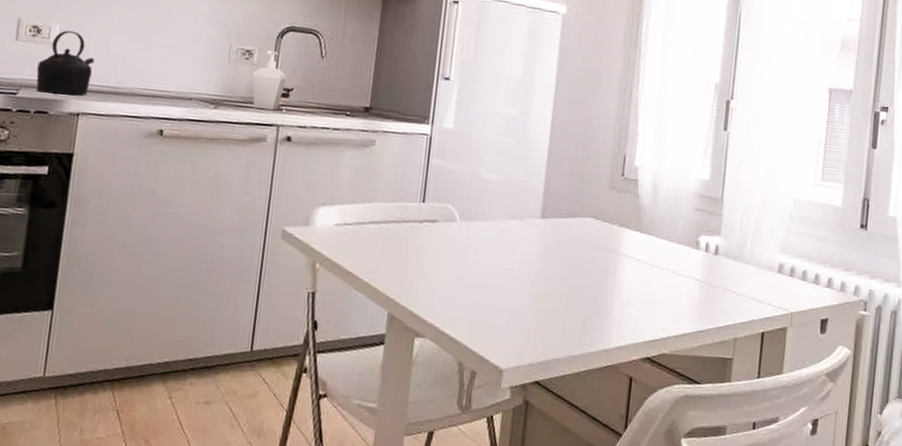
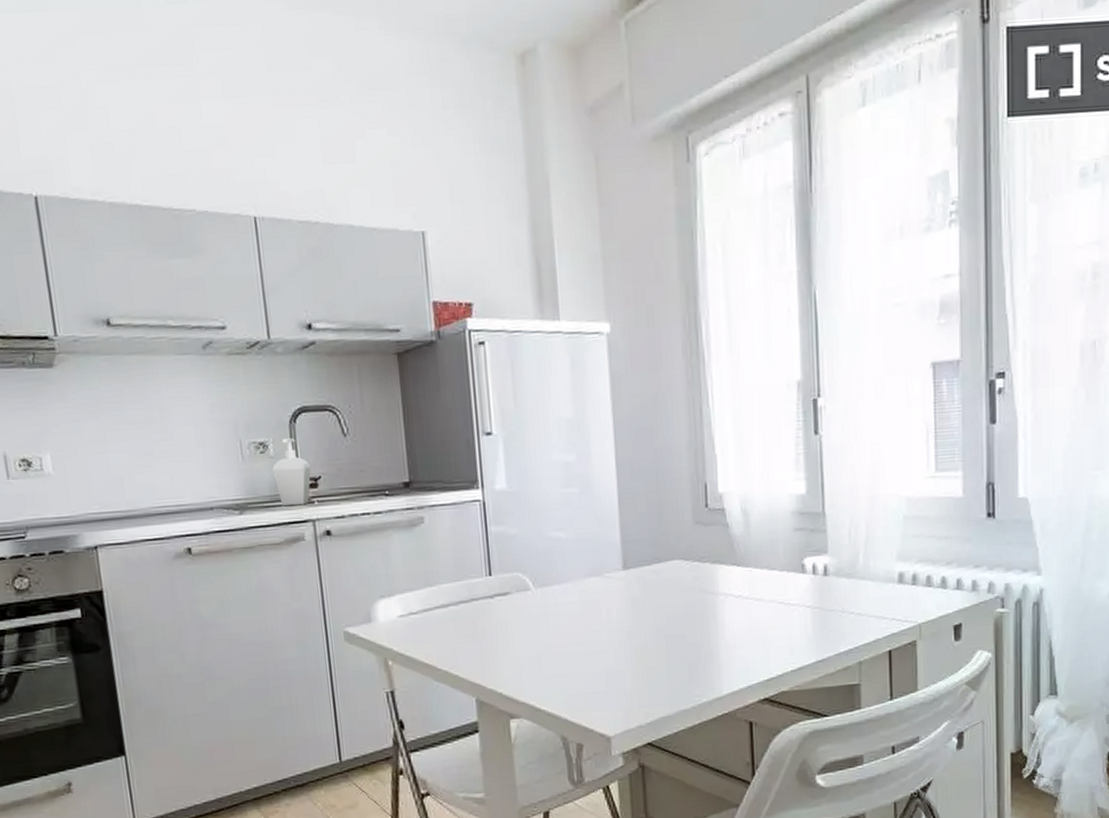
kettle: present [36,30,95,96] -> none [38,457,100,531]

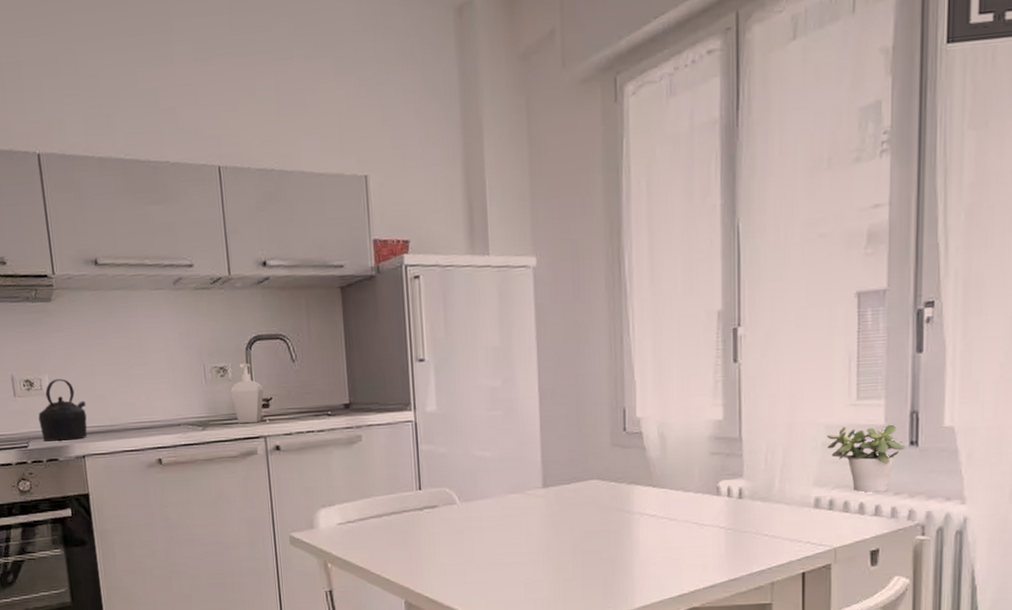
kettle: none [38,457,100,531] -> present [38,378,88,442]
potted plant: none [909,496,983,566] -> present [827,424,906,493]

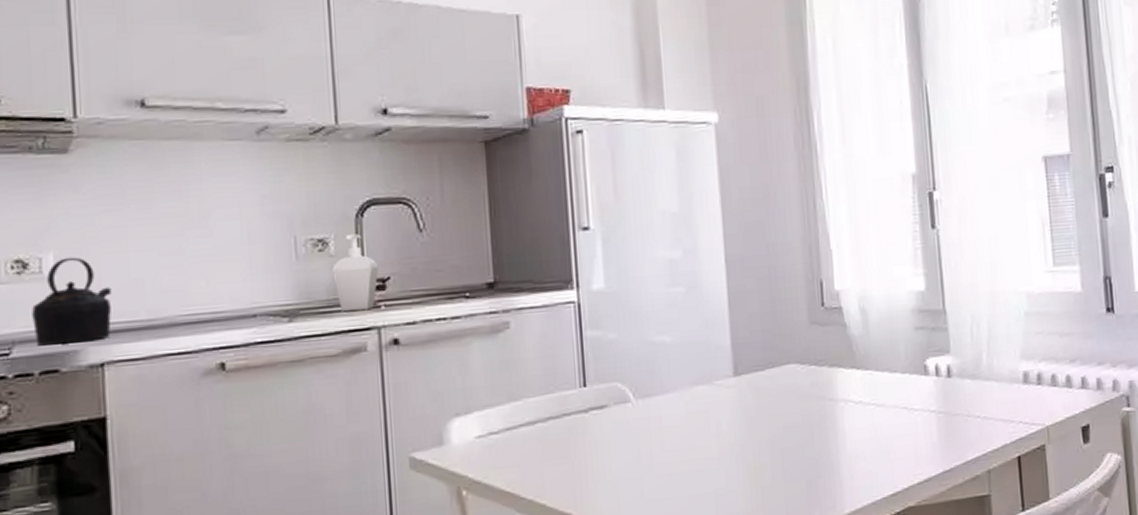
potted plant: present [827,424,906,493] -> none [1029,290,1103,364]

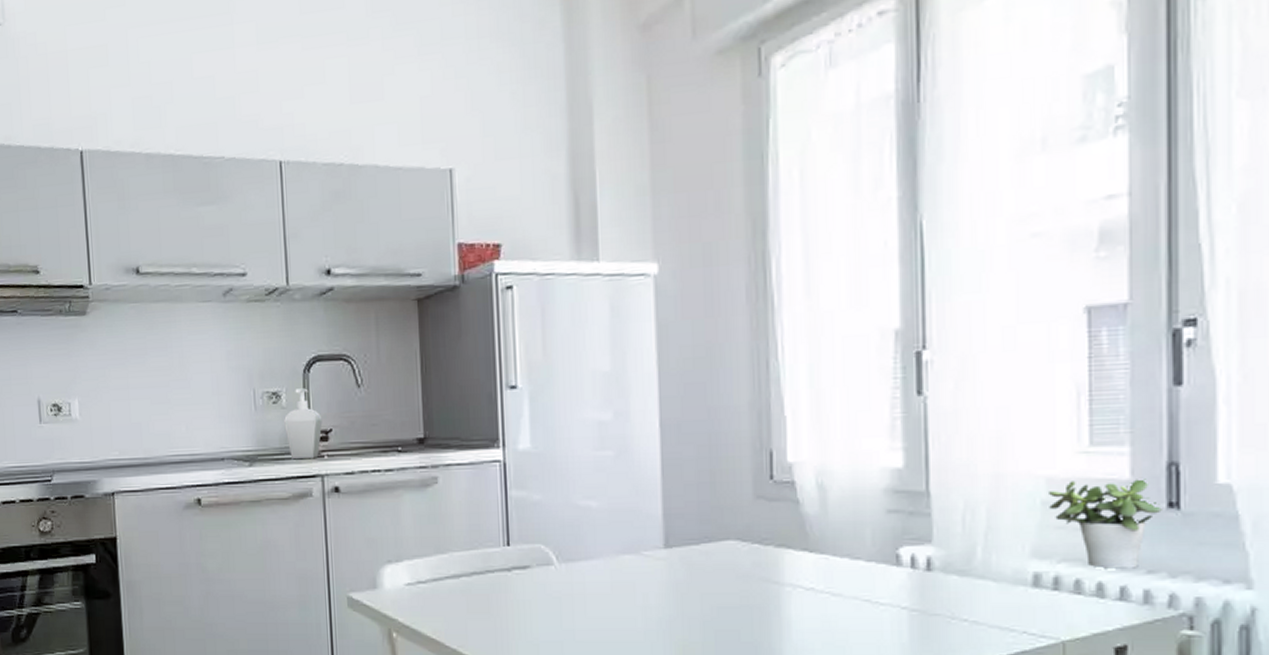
kettle: present [32,257,112,346] -> none [65,403,119,475]
potted plant: none [1029,290,1103,364] -> present [1049,479,1162,569]

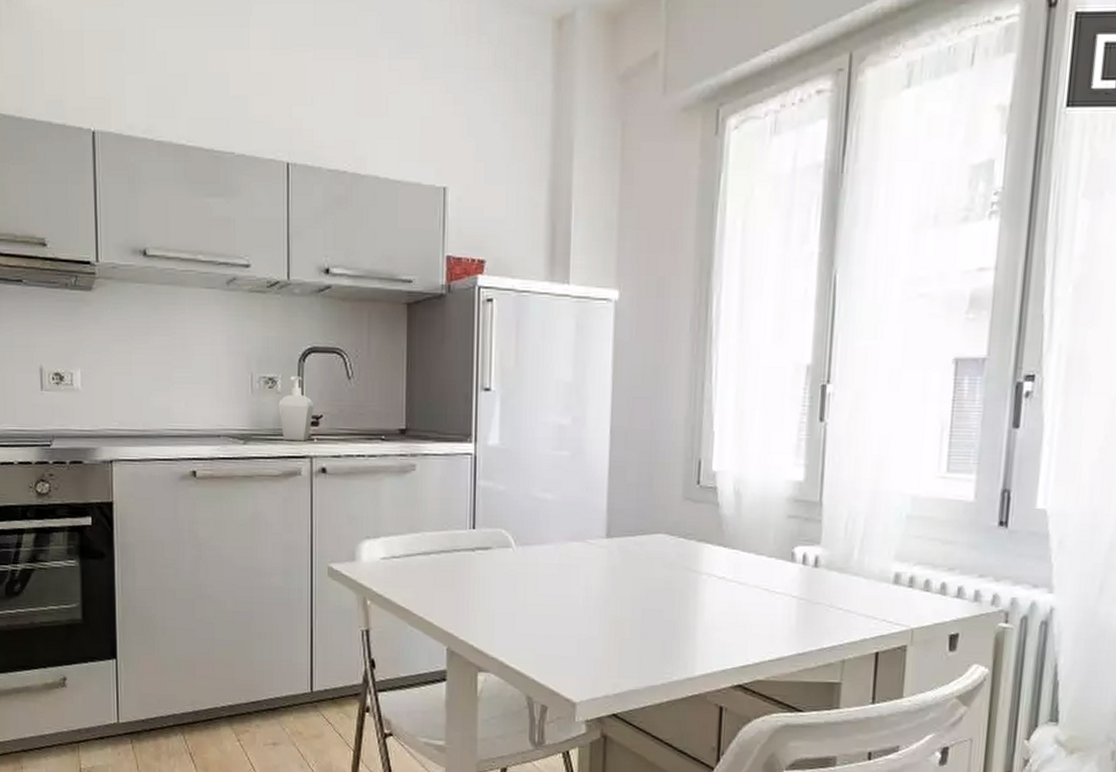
potted plant: present [1049,479,1162,569] -> none [912,500,995,573]

